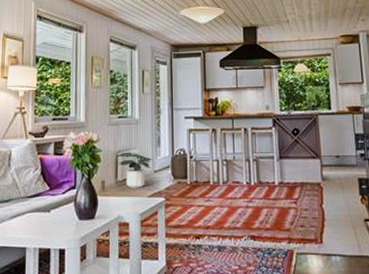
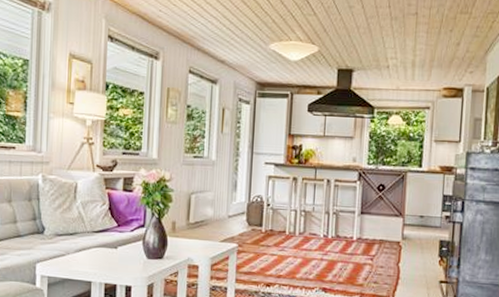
potted plant: present [117,152,153,188] -> none [189,194,228,232]

